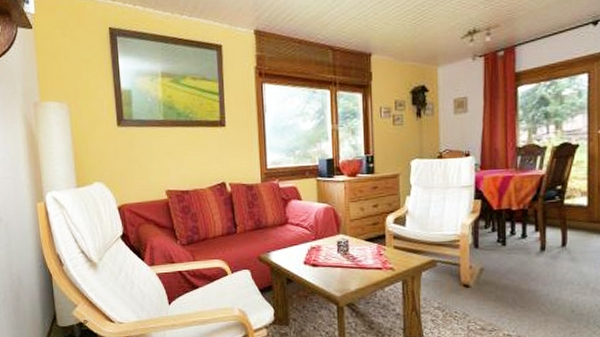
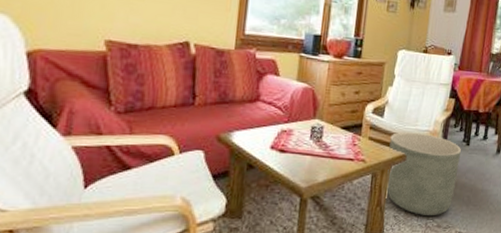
planter: none [416,237,497,319] -> present [386,131,461,215]

